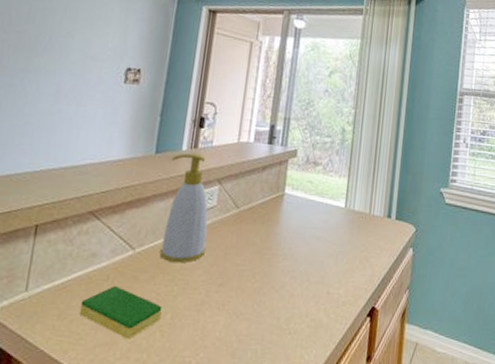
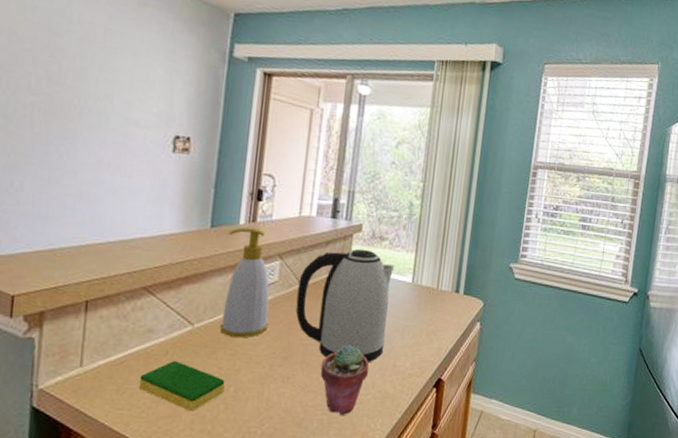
kettle: none [232,173,328,289] -> present [295,248,395,362]
potted succulent: none [255,271,304,345] -> present [320,345,370,415]

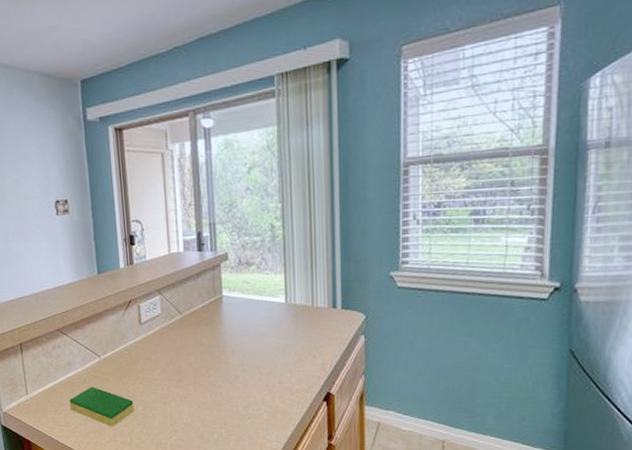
soap bottle: present [220,227,270,337] -> none [113,269,160,364]
kettle: present [295,248,395,362] -> none [179,276,268,380]
potted succulent: present [320,345,370,415] -> none [211,365,257,428]

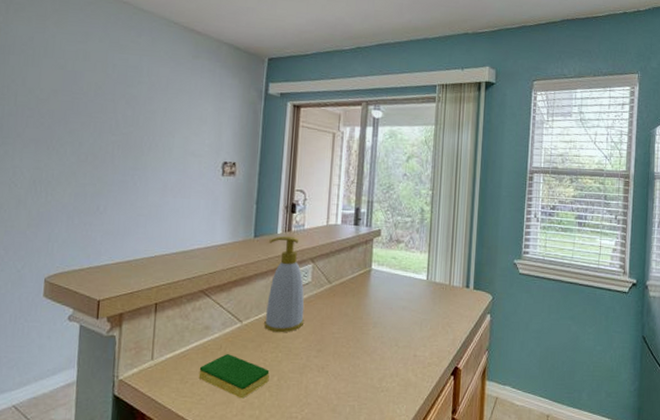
soap bottle: none [113,269,160,364] -> present [264,235,305,332]

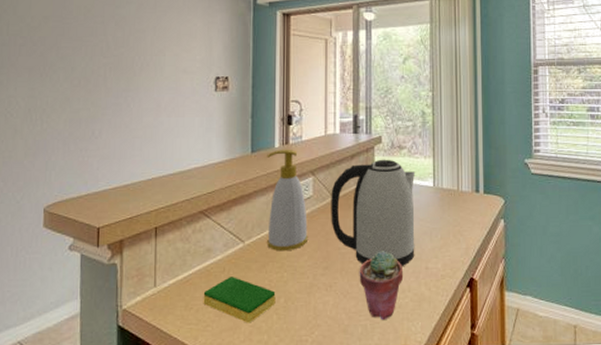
kettle: none [327,251,411,353] -> present [331,159,416,266]
potted succulent: none [350,337,393,401] -> present [359,251,404,320]

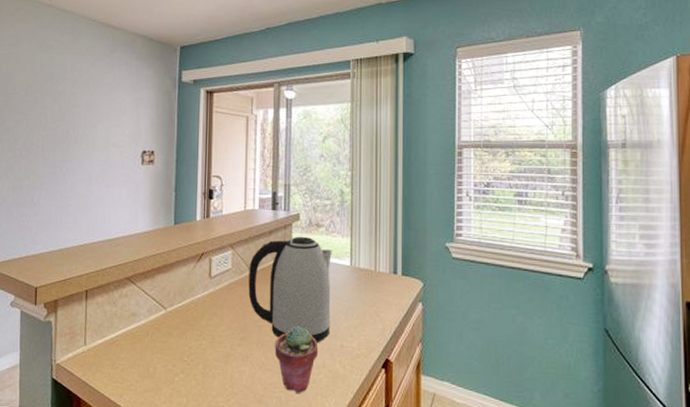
dish sponge: present [203,277,276,323] -> none [128,341,195,386]
soap bottle: present [267,149,309,250] -> none [188,222,227,320]

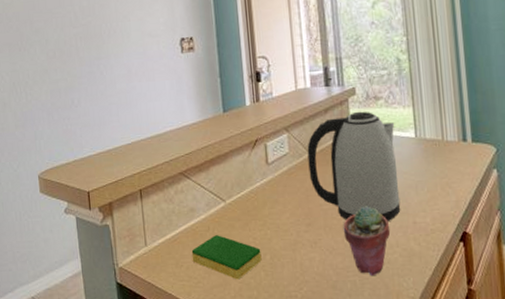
dish sponge: none [128,341,195,386] -> present [191,235,262,280]

